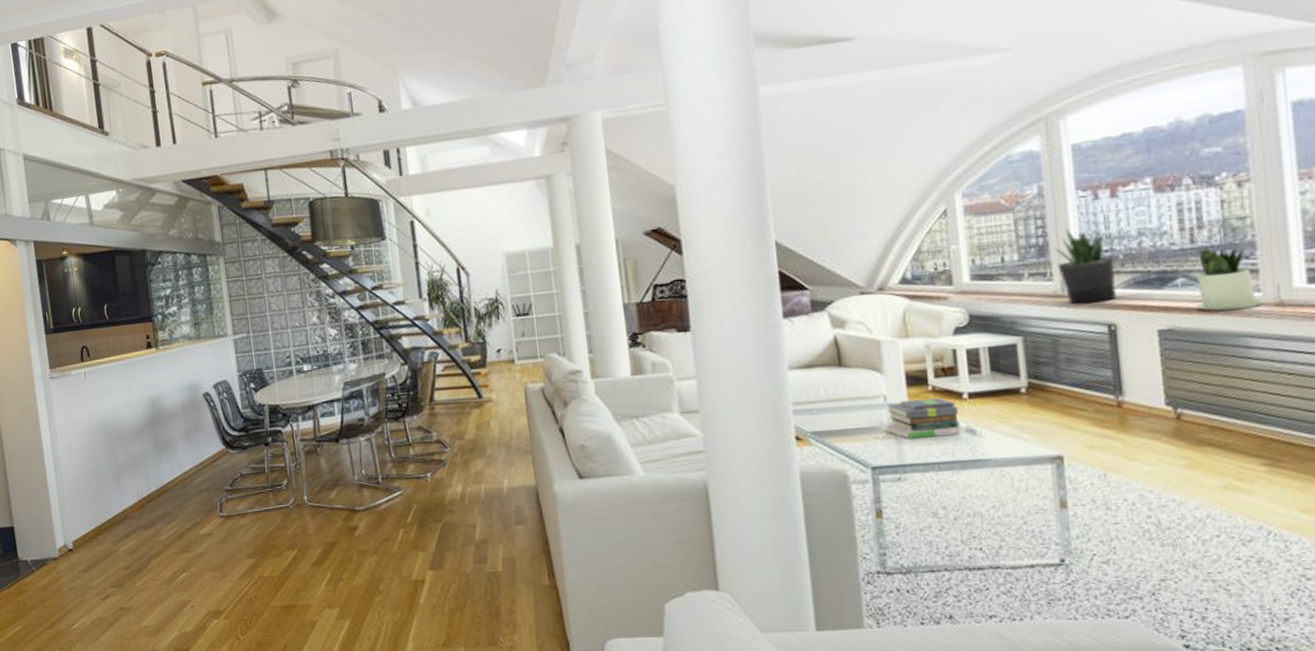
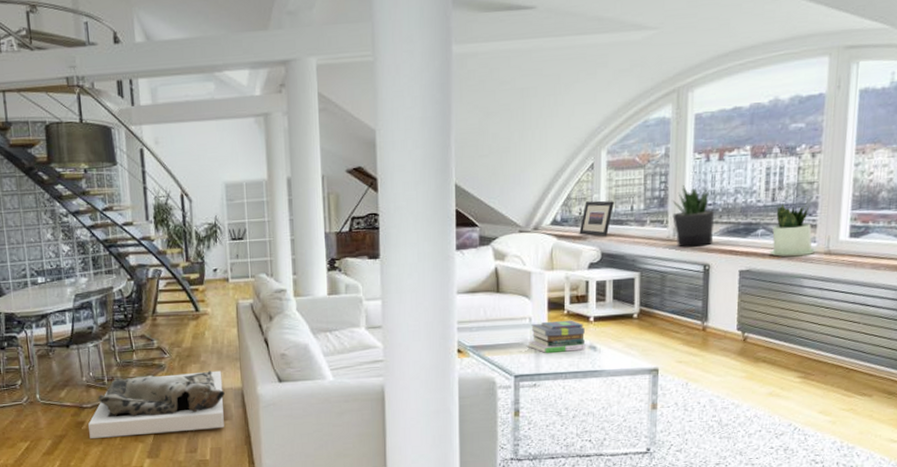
dog bed: none [362,466,518,546] -> present [88,370,225,438]
picture frame: none [936,252,980,296] -> present [579,200,615,237]

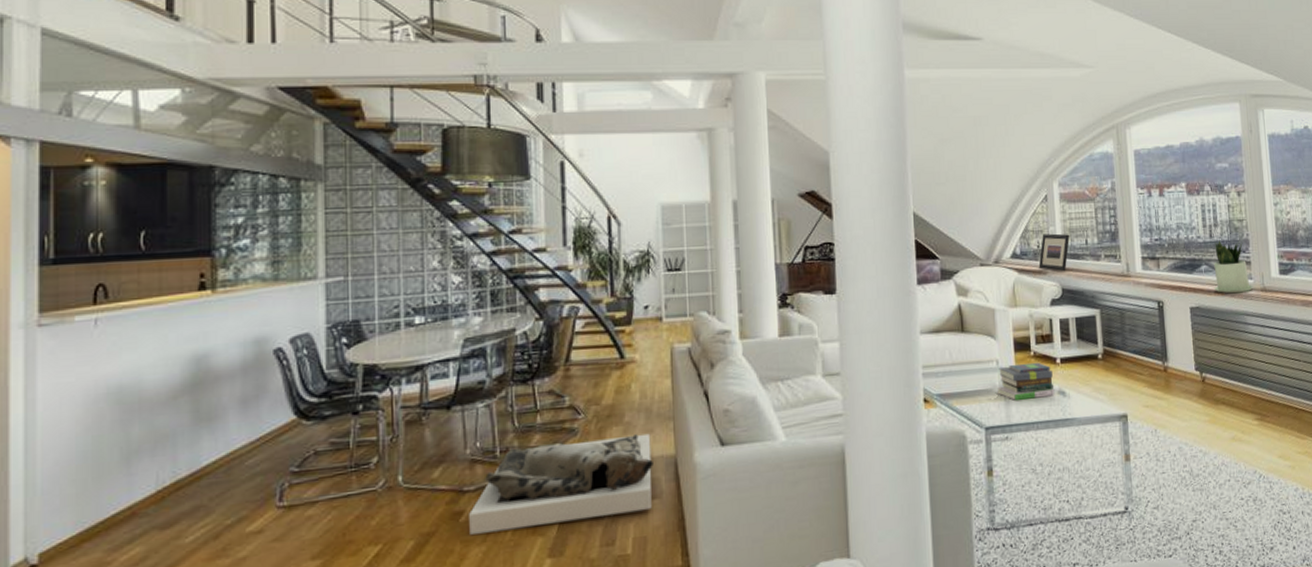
planter: present [672,185,715,247] -> none [1122,220,1164,283]

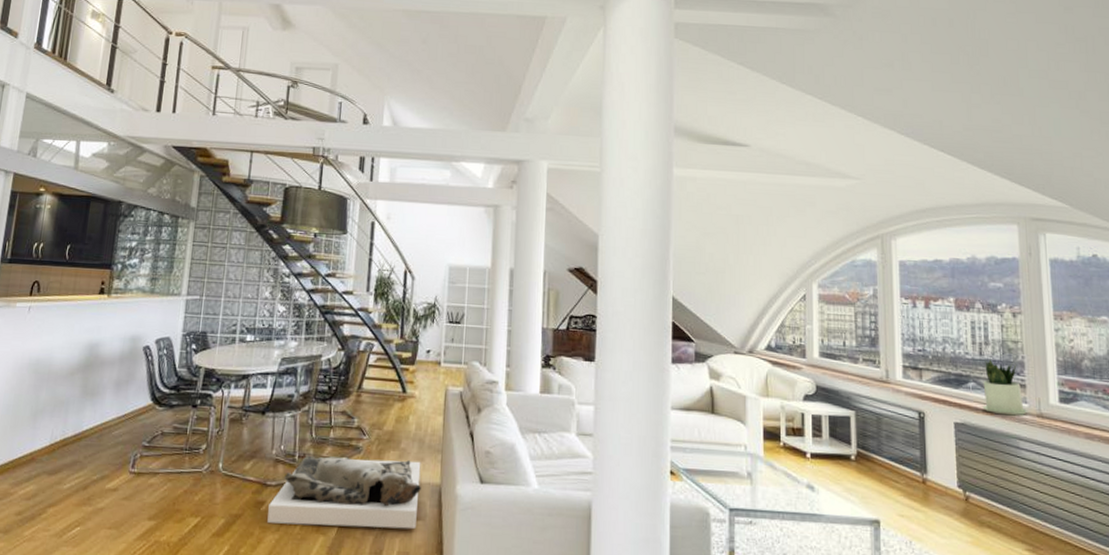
books: present [997,362,1055,400] -> none [744,451,803,489]
picture frame: present [1038,233,1070,272] -> none [793,331,828,370]

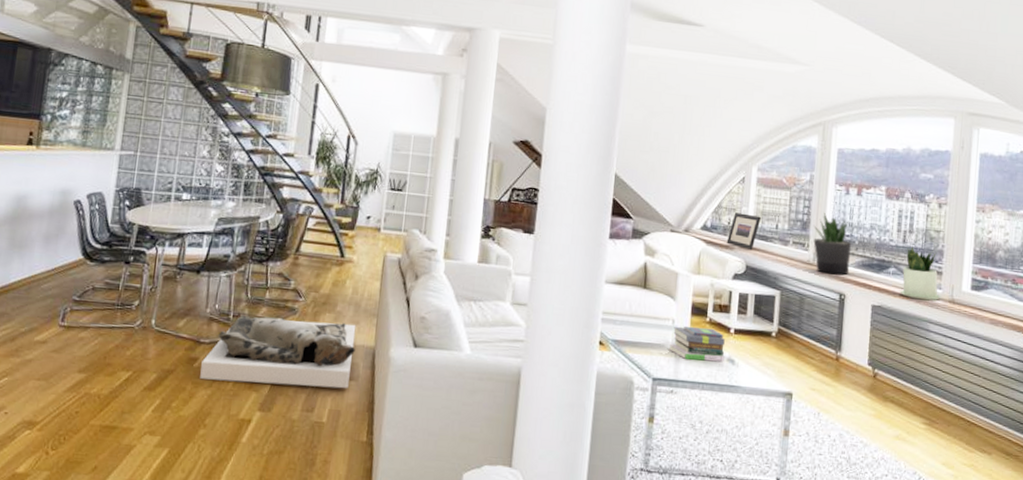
books: none [744,451,803,489] -> present [669,326,725,362]
picture frame: none [793,331,828,370] -> present [726,212,762,251]
planter: none [883,328,926,392] -> present [813,213,852,275]

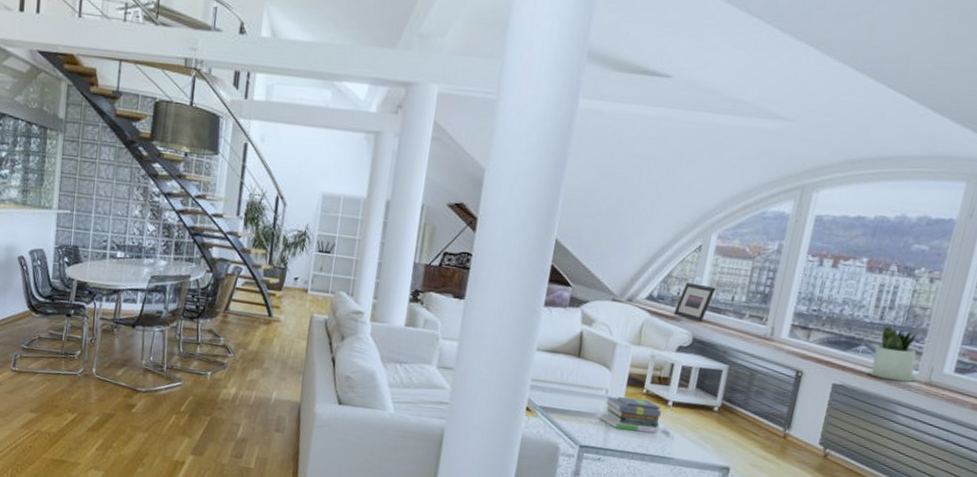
dog bed: present [200,315,356,389] -> none [137,367,283,439]
planter: present [813,213,852,275] -> none [772,285,819,352]

